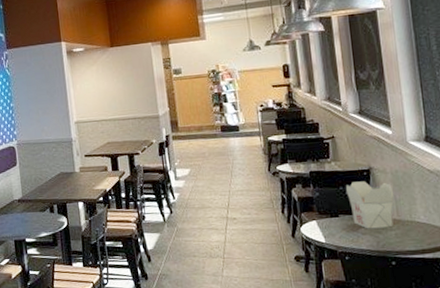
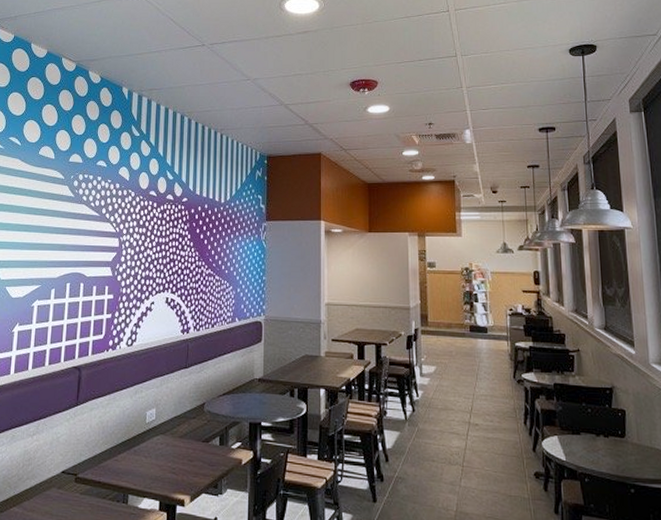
takeout container: present [346,181,395,229] -> none [589,399,636,452]

